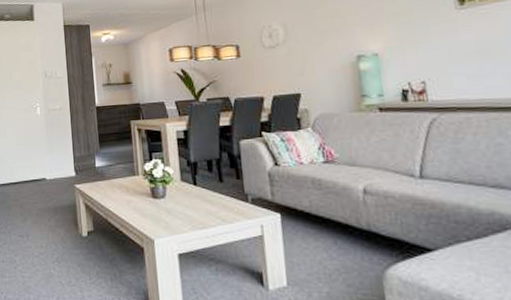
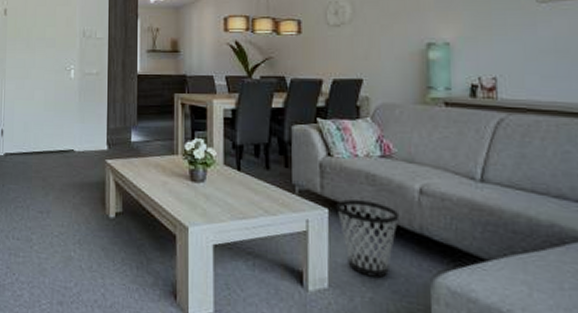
wastebasket: none [287,204,347,273] -> present [336,199,400,278]

